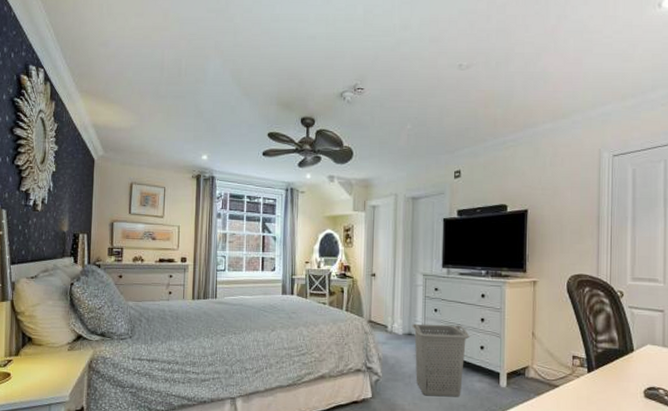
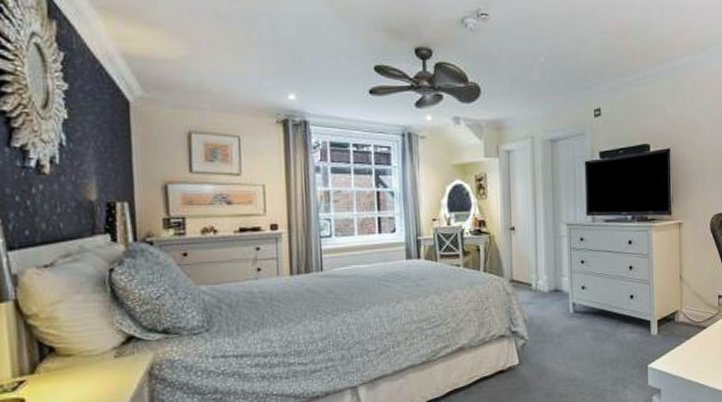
laundry basket: present [411,323,470,397] -> none [557,275,619,355]

